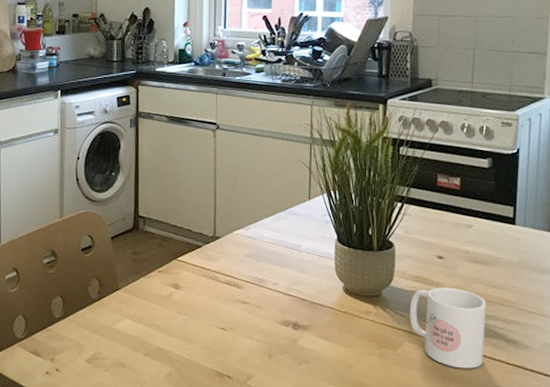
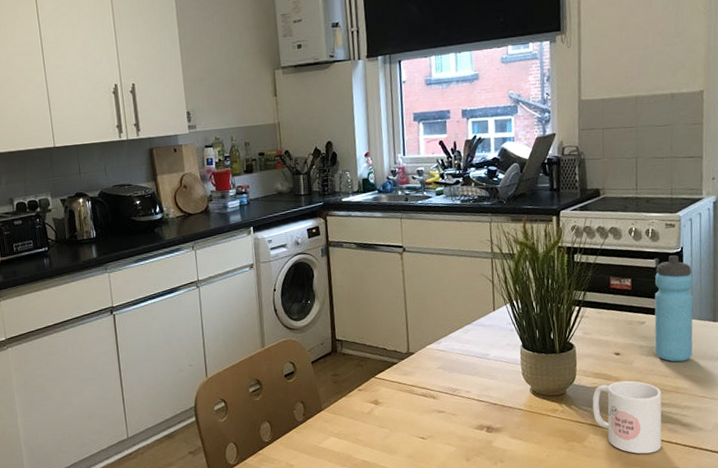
water bottle: none [482,156,529,272] -> present [654,255,693,362]

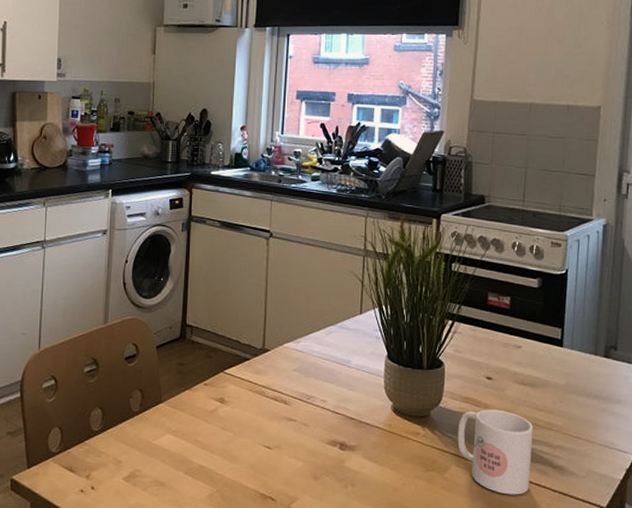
water bottle: present [654,255,693,362] -> none [530,277,576,395]

